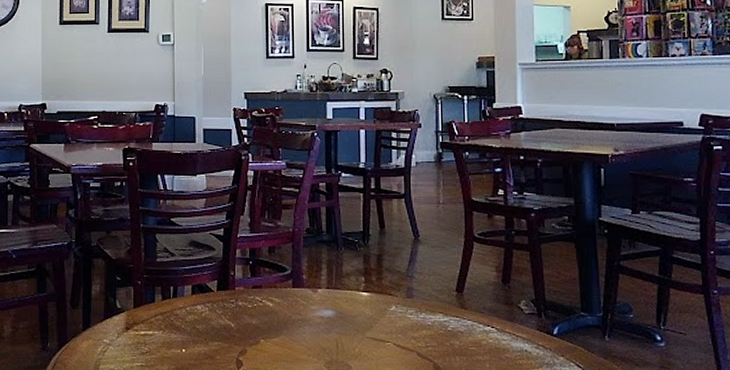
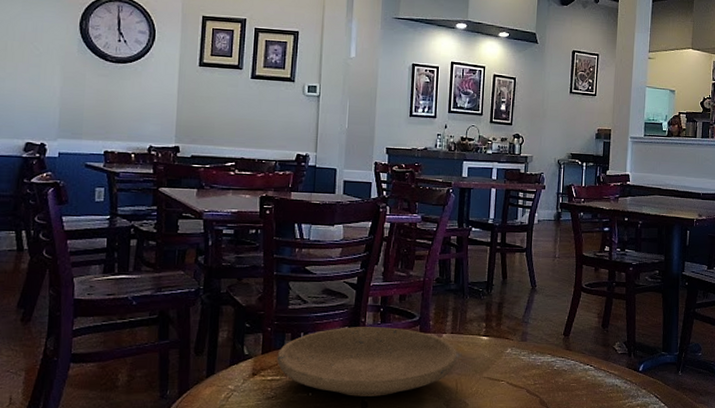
plate: none [148,281,335,355] -> present [277,327,457,396]

